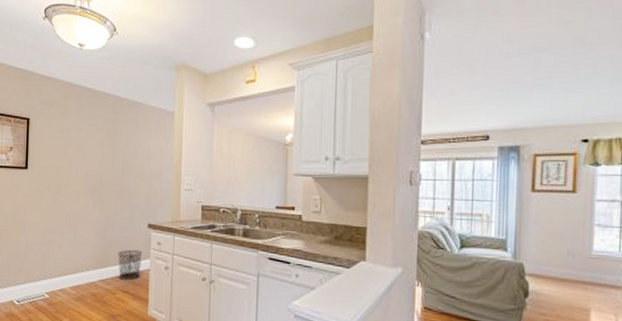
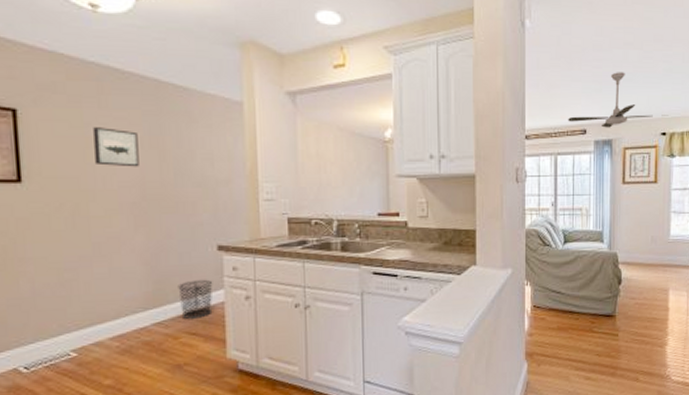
wall art: none [73,131,101,161] -> present [93,127,139,167]
ceiling fan: none [469,78,592,134] -> present [568,72,669,128]

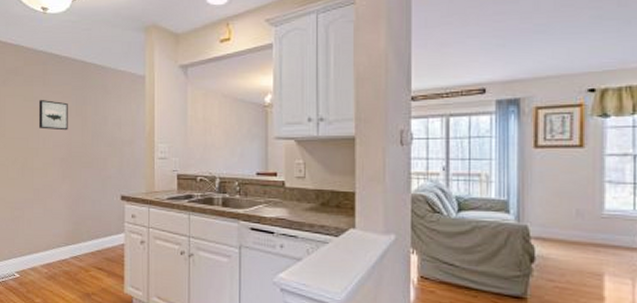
waste bin: present [178,279,213,319] -> none [90,223,116,256]
ceiling fan: present [568,72,669,128] -> none [463,24,599,86]

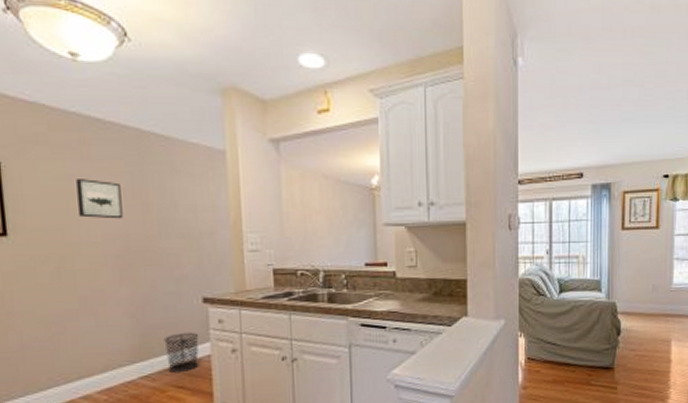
waste bin: none [90,223,116,256] -> present [164,332,199,372]

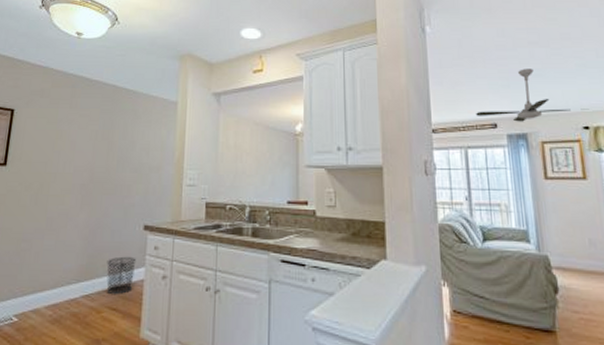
wall art: present [76,179,123,219] -> none [61,123,95,155]
ceiling fan: none [564,111,672,171] -> present [476,69,589,122]

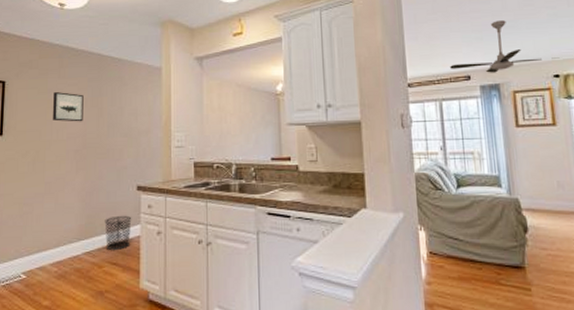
wall art: none [61,123,95,155] -> present [53,92,84,122]

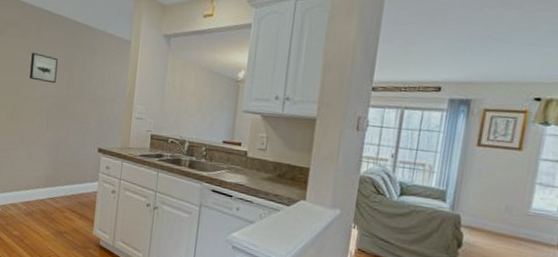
waste bin: present [104,215,132,250] -> none [67,171,92,201]
ceiling fan: present [450,20,560,73] -> none [421,31,548,88]

